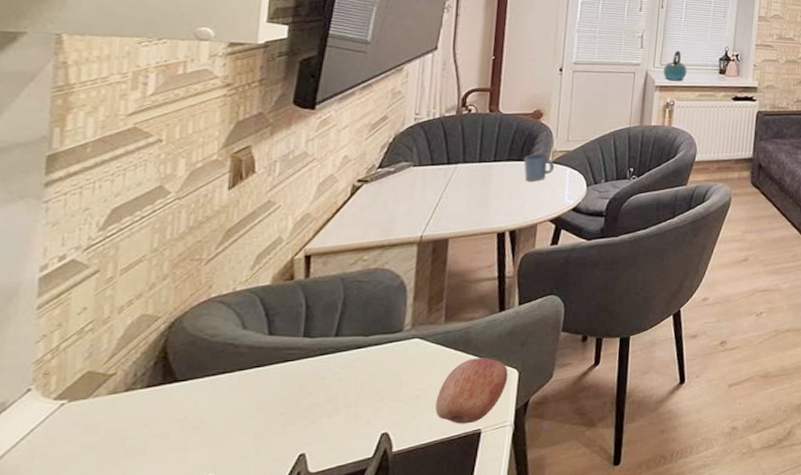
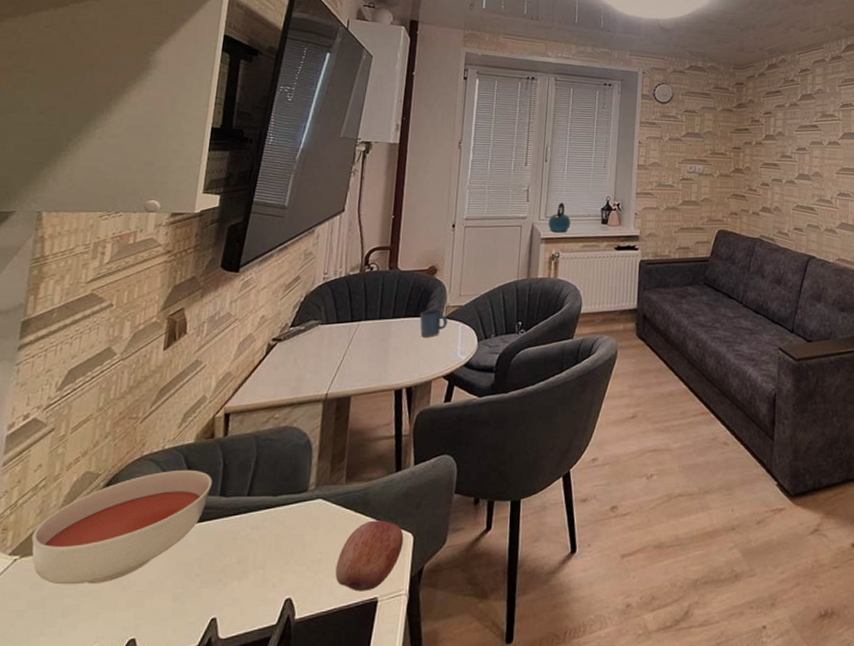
bowl: none [80,311,294,428] -> present [31,469,212,585]

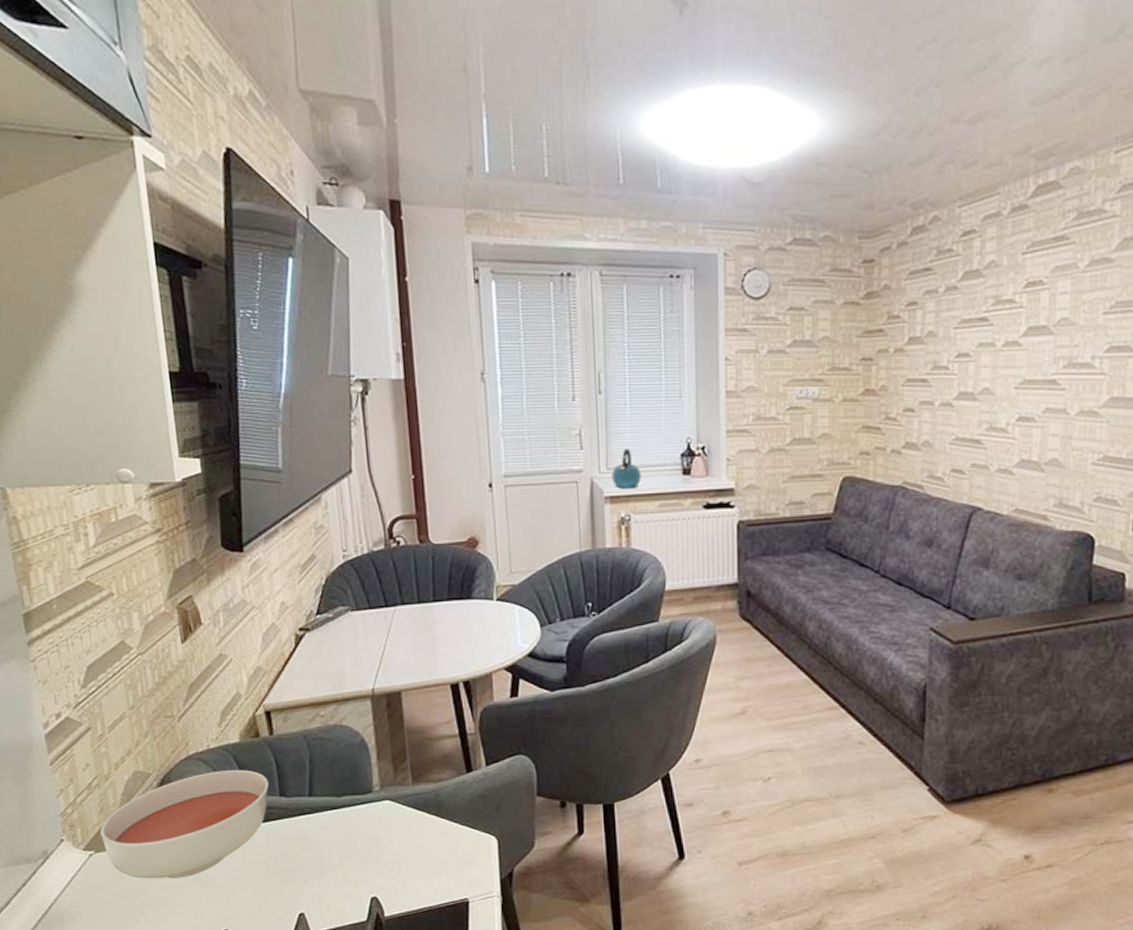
fruit: present [335,520,404,592] -> none [418,823,487,892]
mug: present [419,309,448,337] -> none [465,589,501,623]

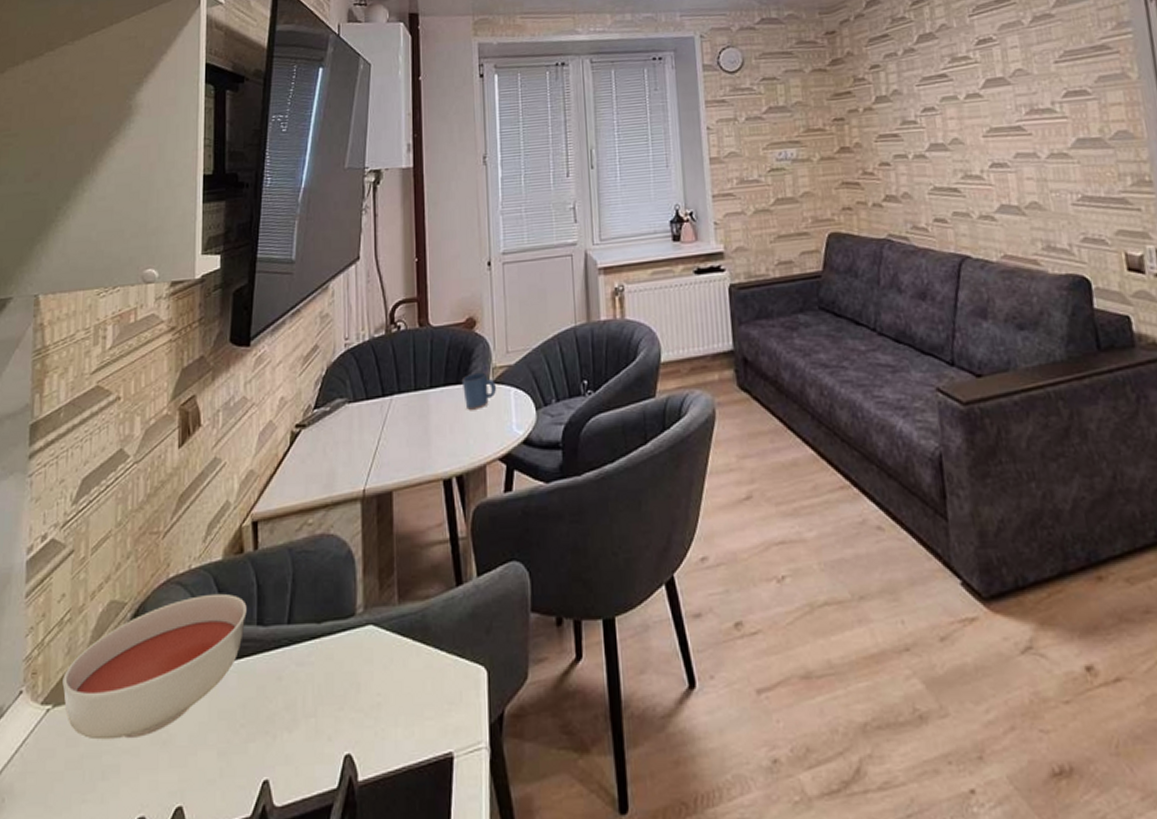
mug: none [465,589,501,623] -> present [461,372,497,410]
kettle: present [612,448,642,489] -> none [605,218,633,259]

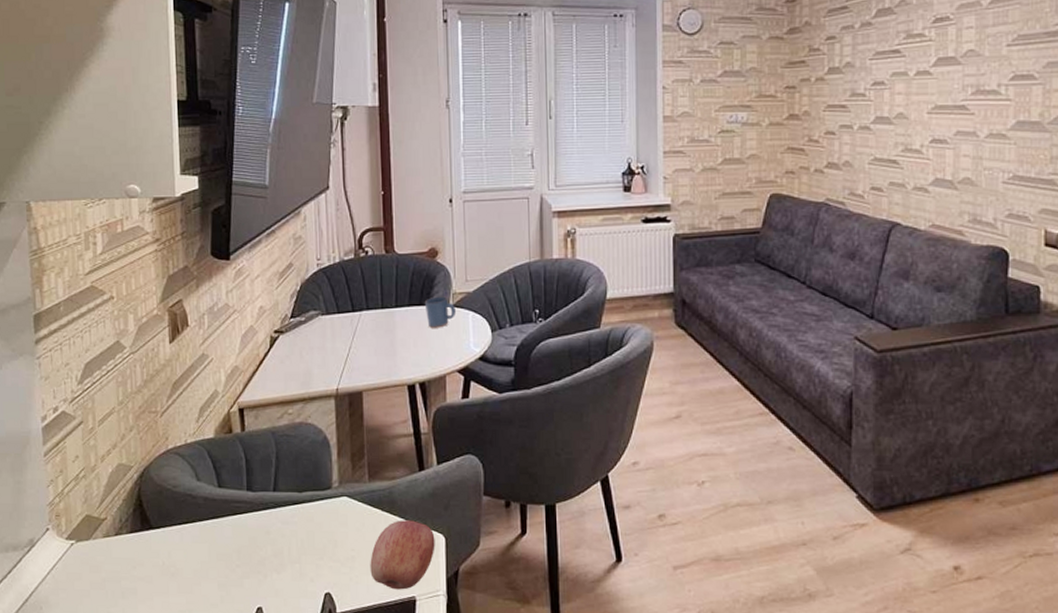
bowl: present [62,593,247,740] -> none [82,463,238,570]
fruit: none [399,650,476,745] -> present [370,520,435,590]

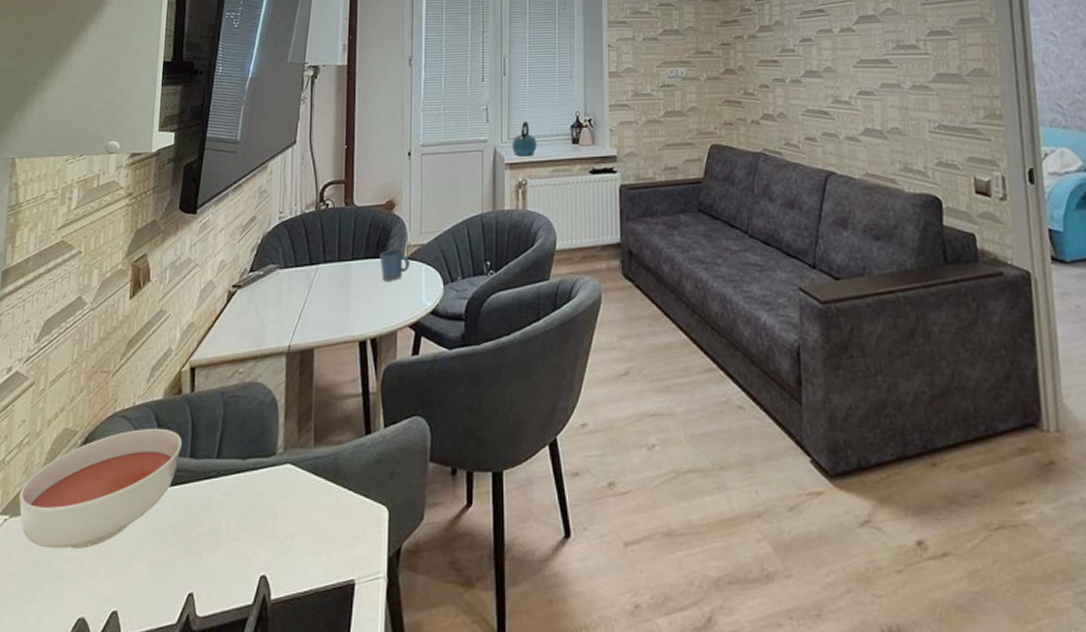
bowl: none [82,463,238,570] -> present [19,428,182,549]
fruit: present [370,520,435,590] -> none [309,490,378,572]
kettle: none [559,167,586,204] -> present [512,121,537,157]

